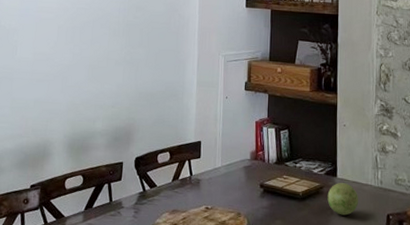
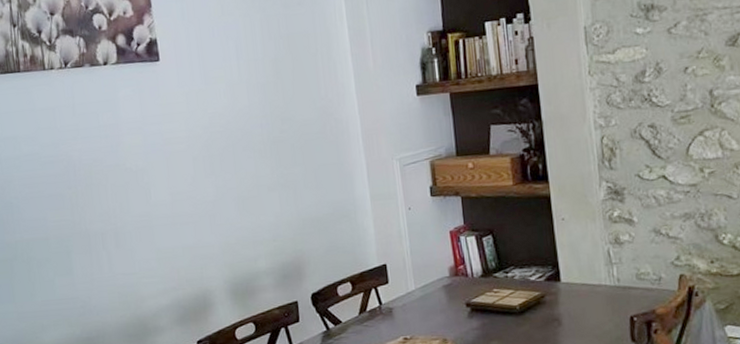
decorative ball: present [327,183,359,216] -> none [551,287,593,325]

